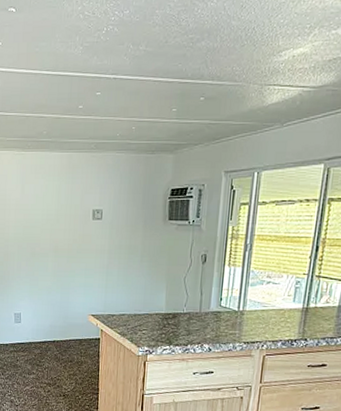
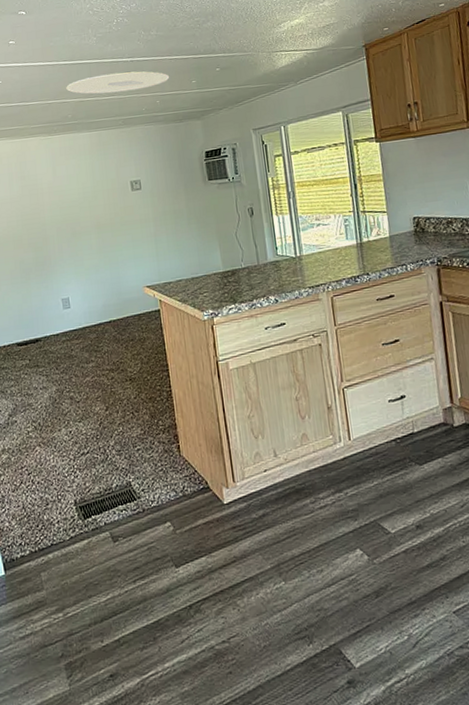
ceiling light: none [45,90,151,113] -> present [66,71,170,94]

